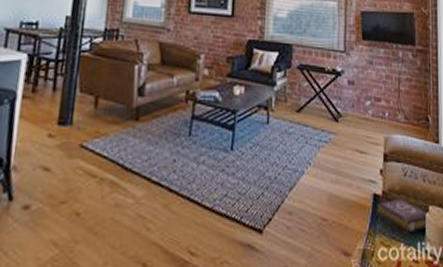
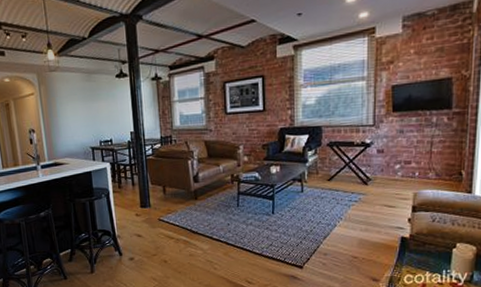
book: present [375,199,429,233] -> none [403,239,457,264]

